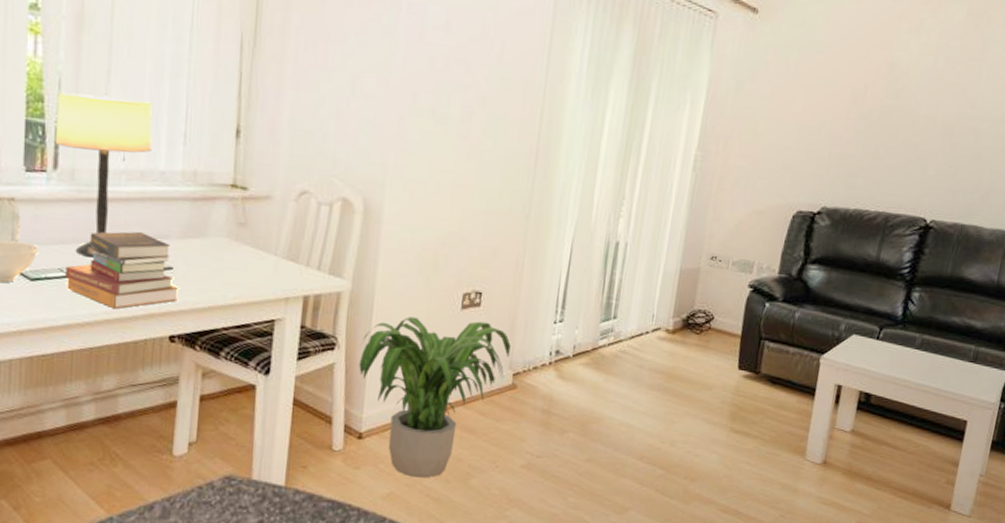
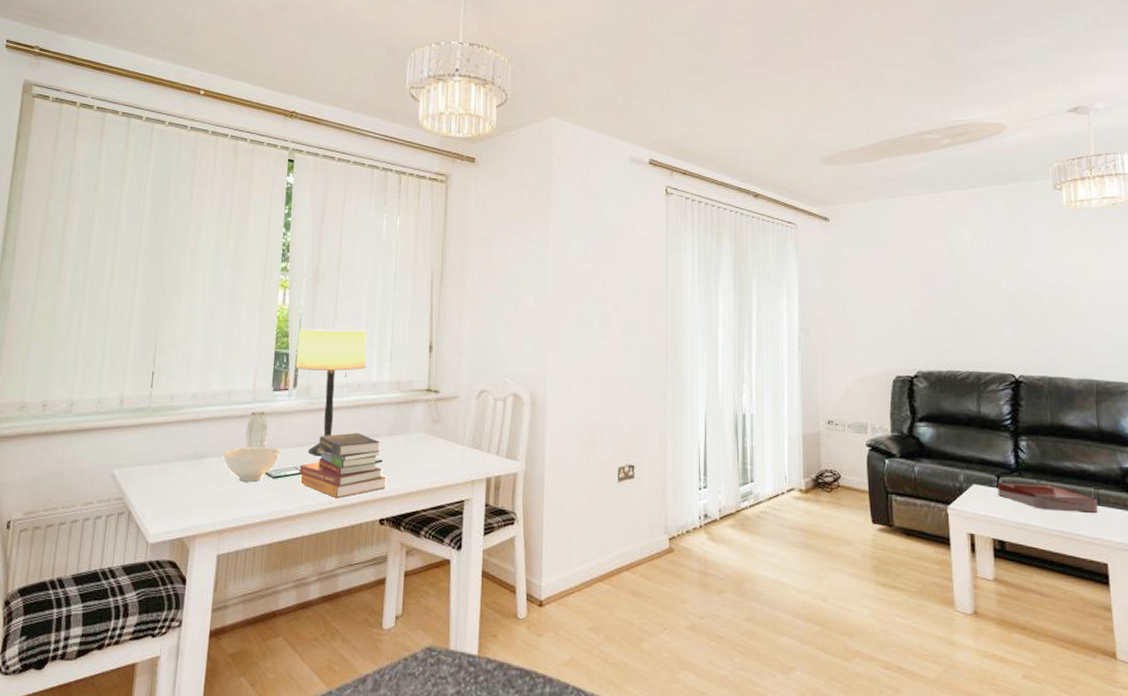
potted plant: present [359,317,511,478] -> none [536,491,664,643]
decorative tray: none [875,334,976,371] -> present [997,482,1099,513]

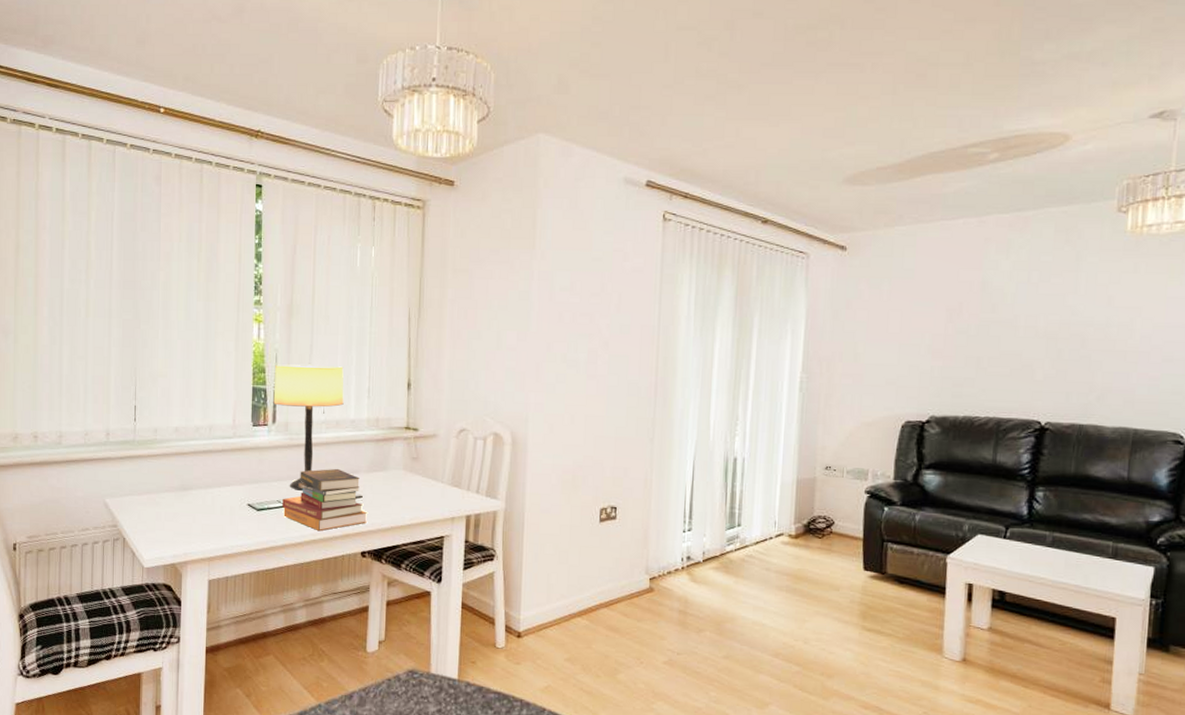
bowl: present [223,446,281,482] -> none [208,480,263,514]
vase: present [245,411,268,449] -> none [228,446,249,482]
decorative tray: present [997,482,1099,513] -> none [1003,533,1116,567]

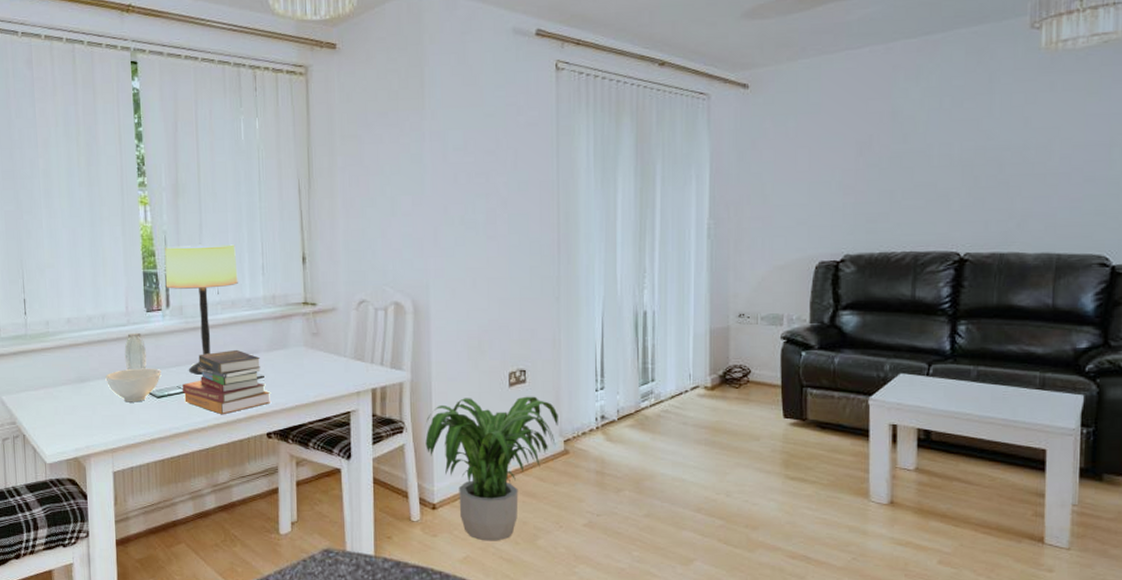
bowl: none [208,480,263,514] -> present [105,368,161,402]
vase: none [228,446,249,482] -> present [124,333,147,371]
potted plant: none [515,530,646,673] -> present [425,396,558,541]

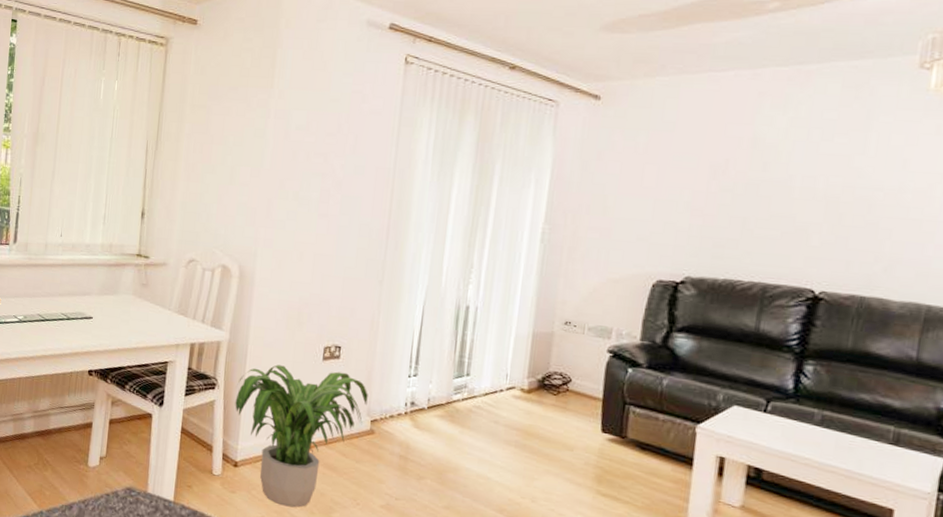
table lamp: present [165,243,238,375] -> none [15,188,82,308]
books: present [183,349,270,415] -> none [18,289,96,348]

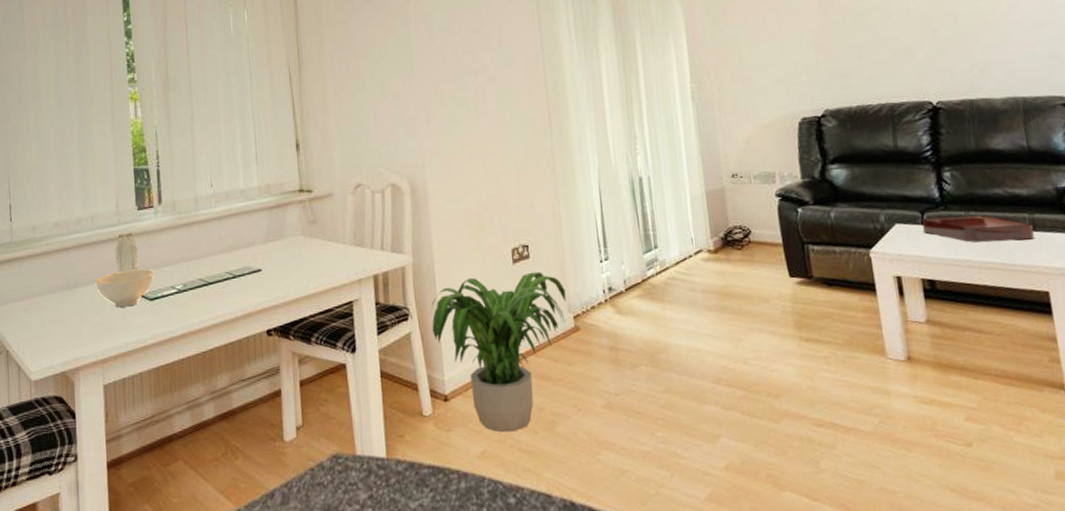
decorative tray: none [763,407,898,454] -> present [921,215,1035,243]

